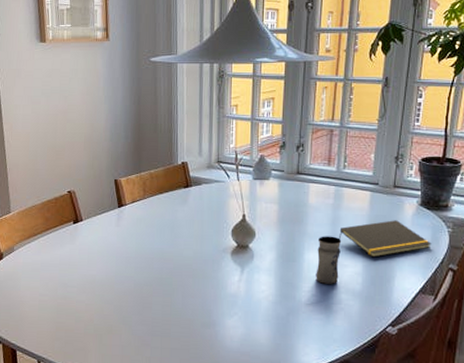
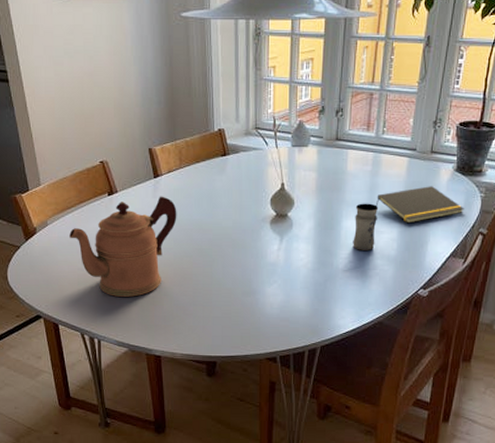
coffeepot: none [34,225,139,325] -> present [69,196,177,297]

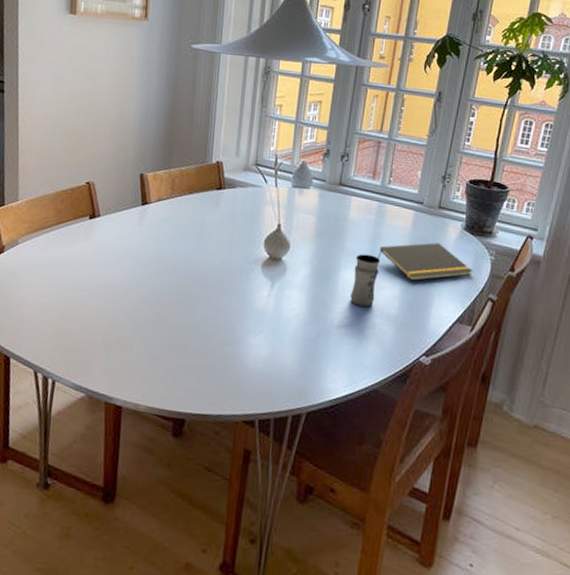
coffeepot: present [69,196,177,297] -> none [39,225,162,334]

